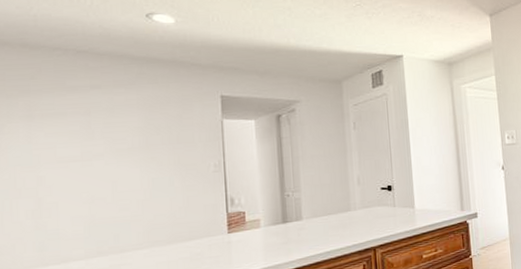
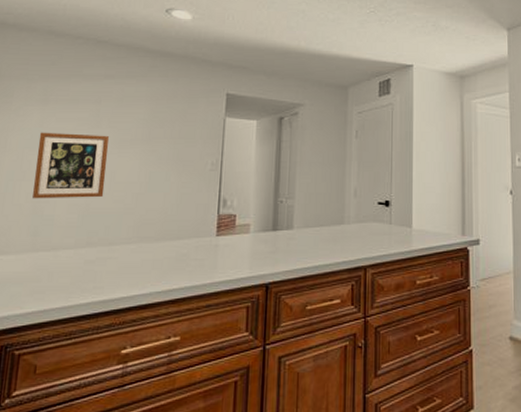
wall art: none [29,146,108,216] -> present [32,132,110,199]

